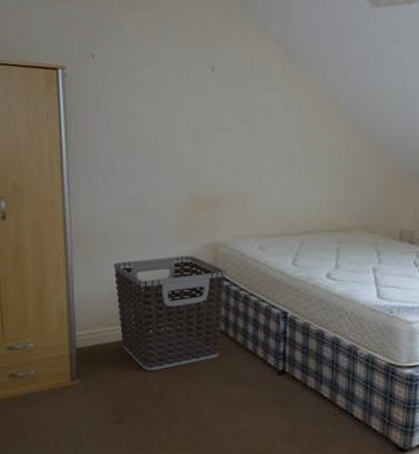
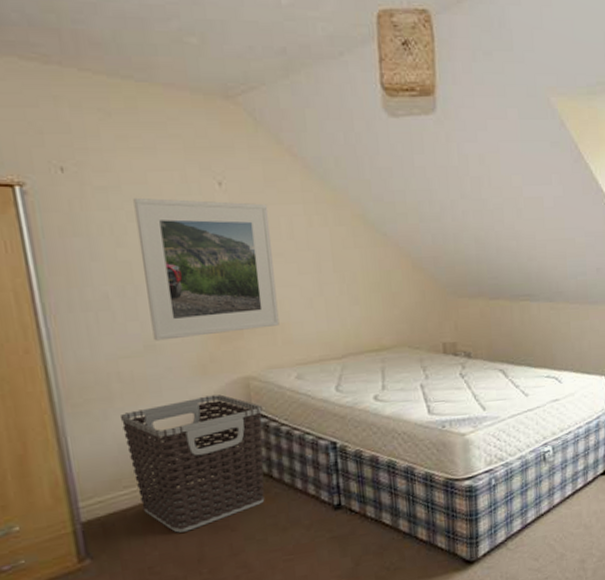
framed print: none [143,80,251,204] -> present [133,197,280,341]

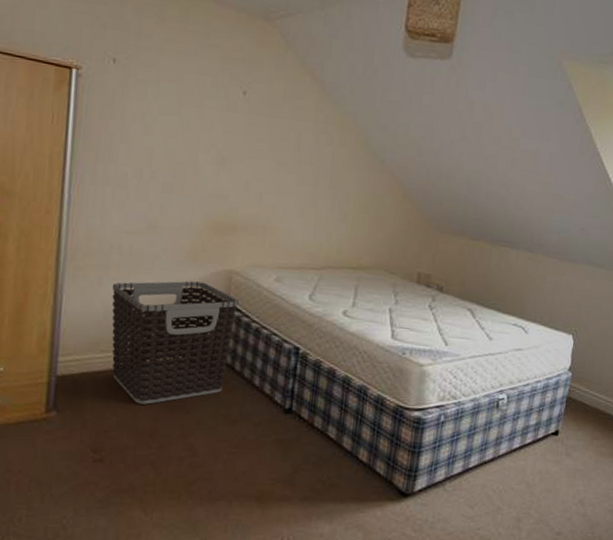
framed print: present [133,197,280,341] -> none [157,94,282,229]

